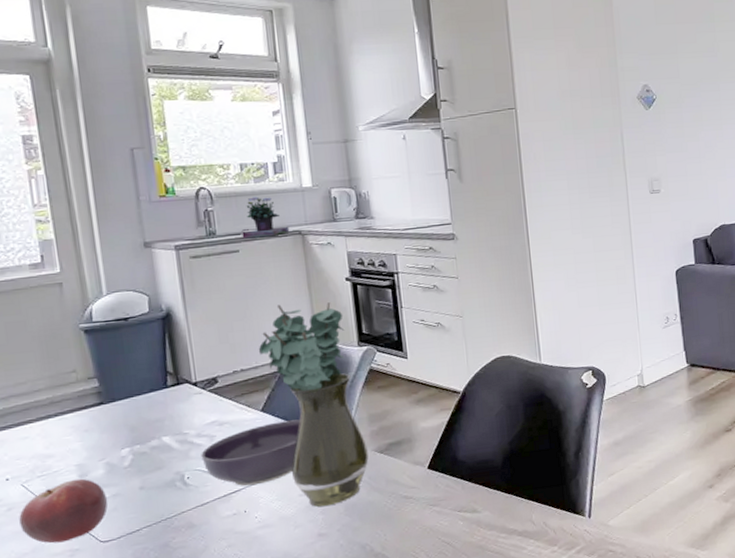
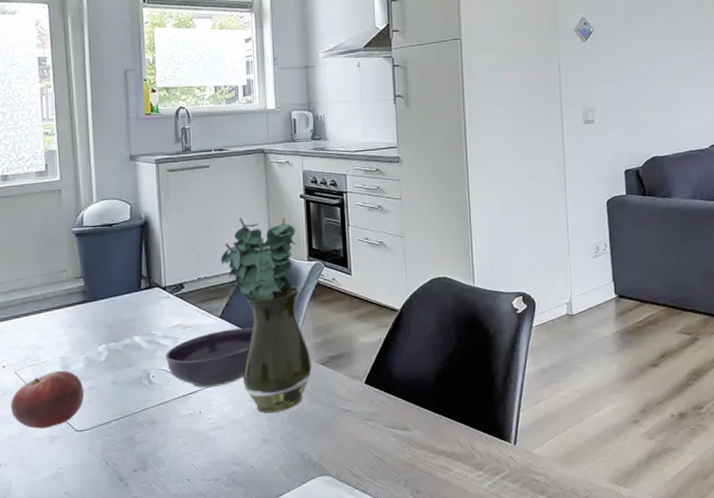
potted flower: present [241,196,290,239] -> none [212,117,254,155]

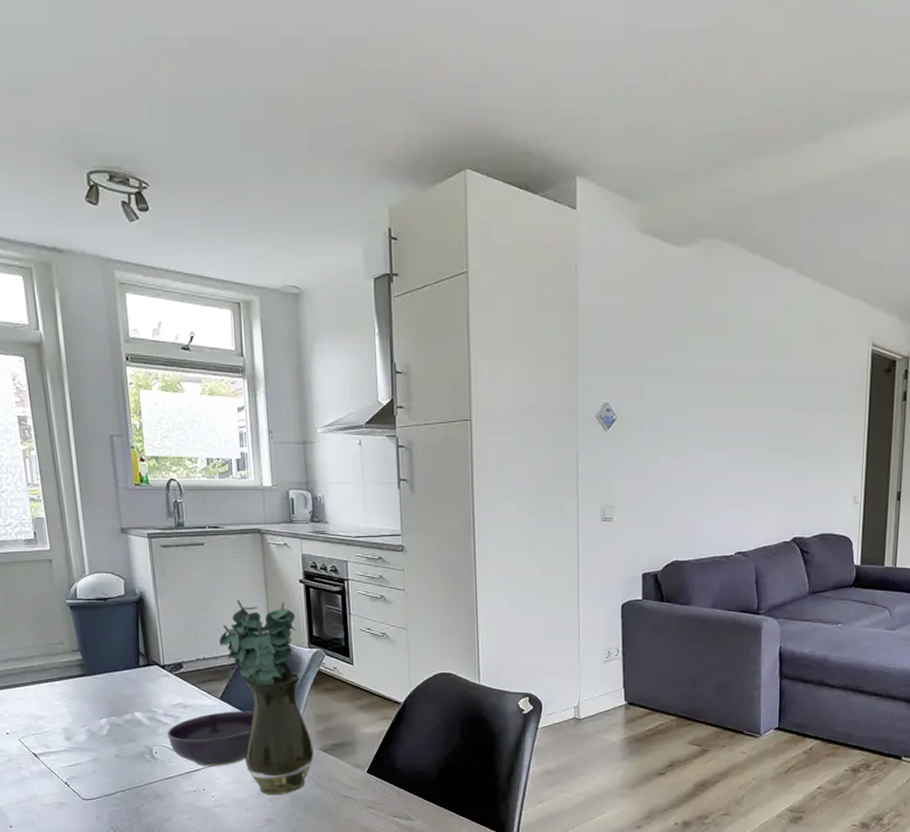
fruit: present [11,370,85,429] -> none [17,741,89,795]

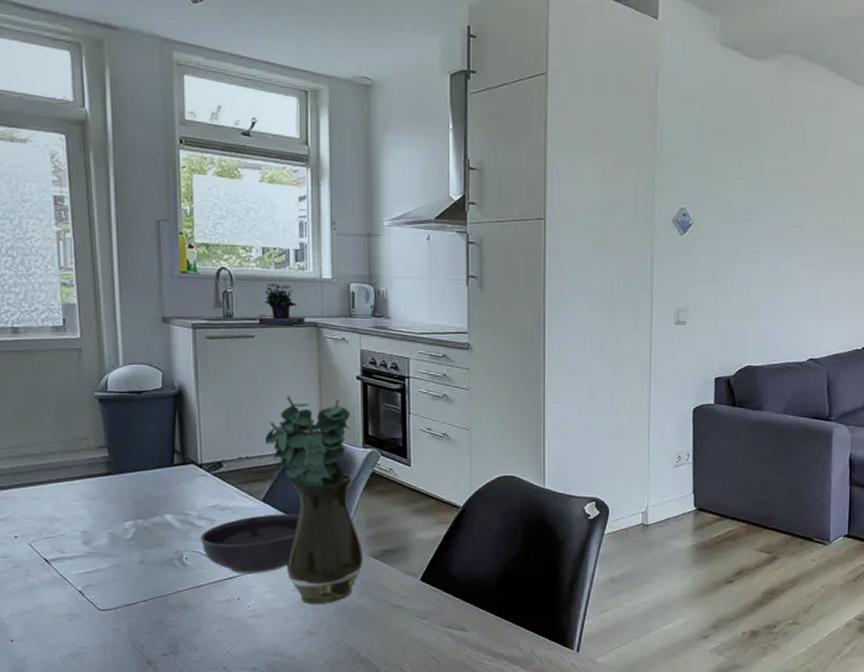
potted flower: none [206,492,250,533] -> present [258,283,306,326]

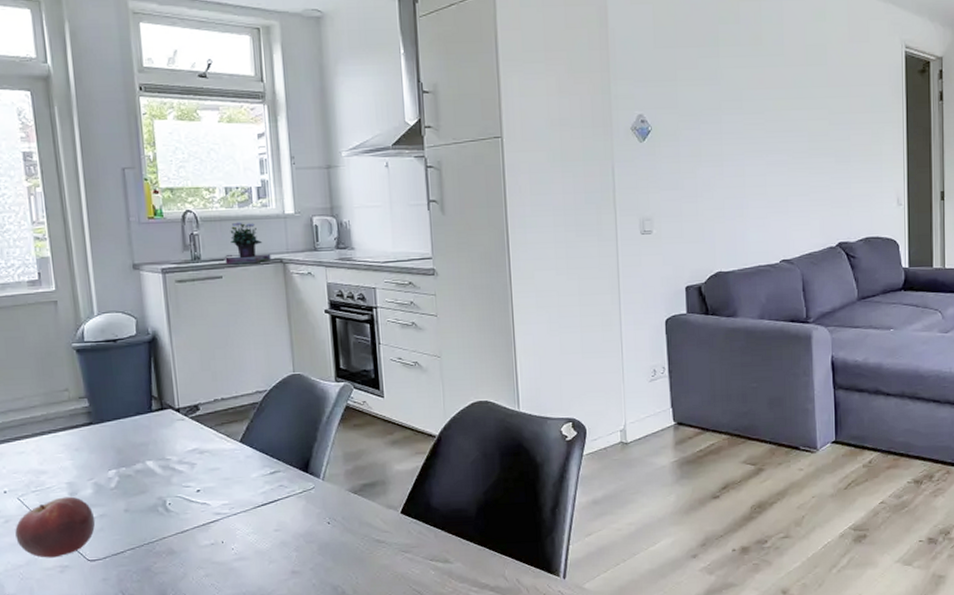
fruit: none [24,545,109,605] -> present [15,496,96,558]
bowl: present [200,514,300,574] -> none [182,453,278,517]
vase: present [264,396,363,605] -> none [238,334,343,544]

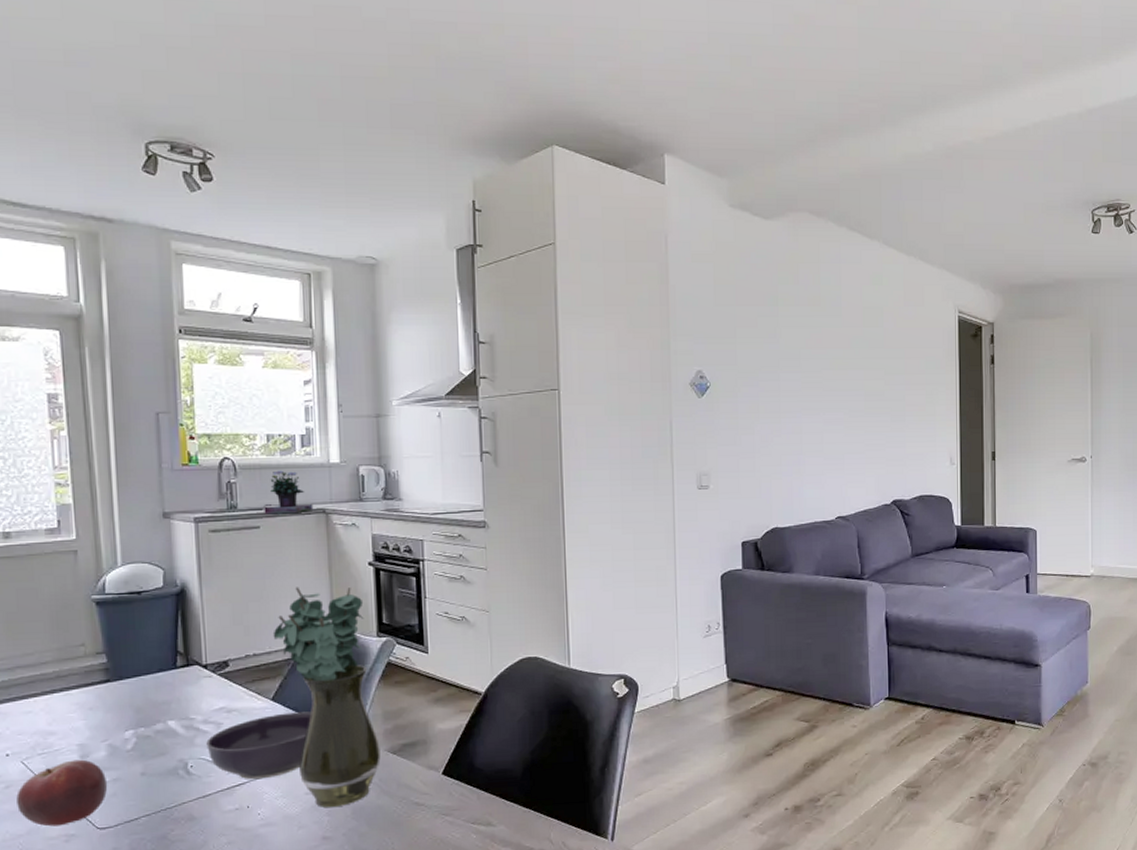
bowl: none [182,453,278,517] -> present [206,711,312,780]
vase: none [238,334,343,544] -> present [273,587,381,808]

